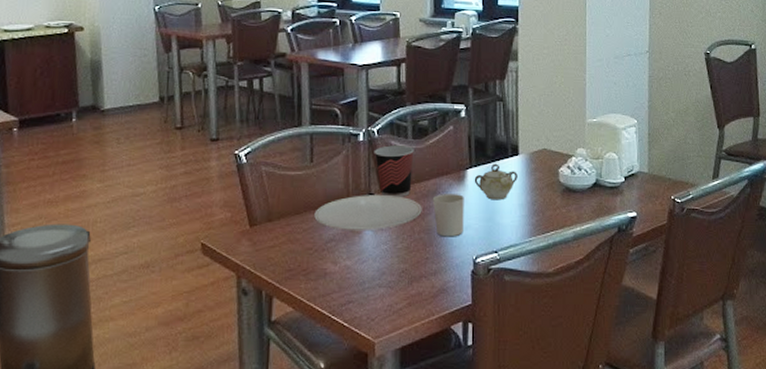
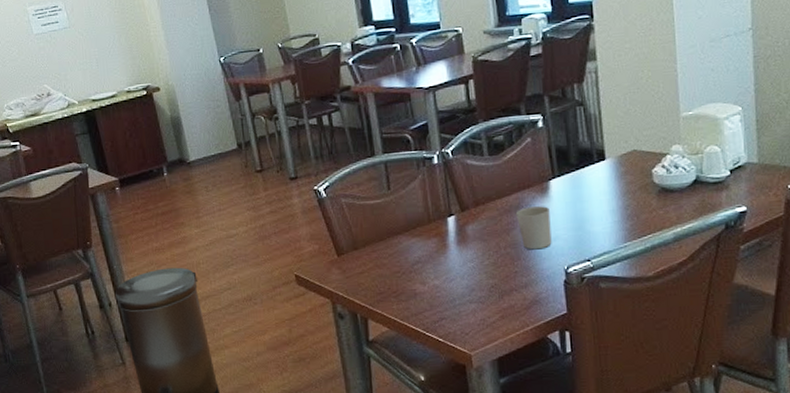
plate: present [314,195,422,232] -> none [398,213,506,253]
cup: present [374,145,414,198] -> none [450,163,493,216]
sugar bowl: present [474,163,518,201] -> none [558,171,606,209]

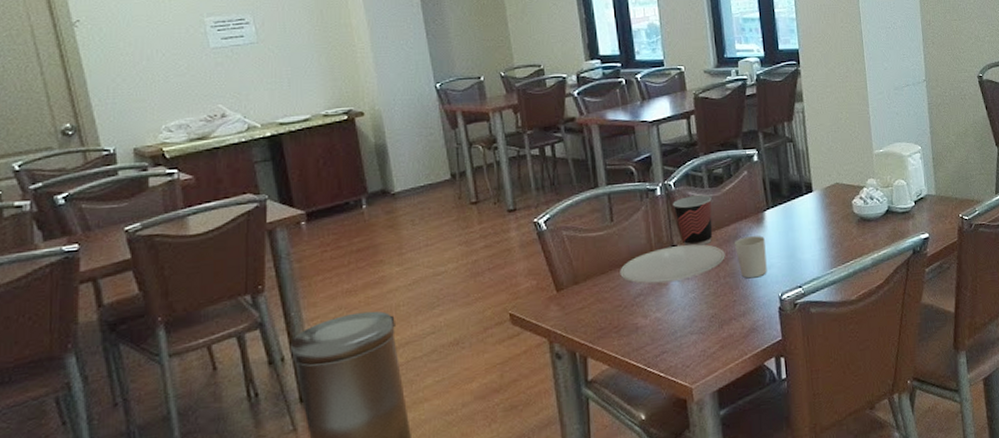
plate: none [398,213,506,253] -> present [620,244,725,284]
cup: none [450,163,493,216] -> present [672,195,713,247]

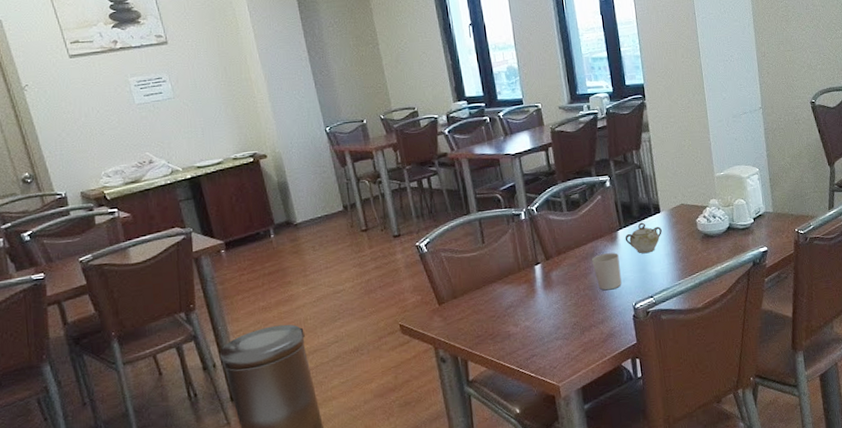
plate: present [620,244,725,284] -> none [492,261,584,297]
cup: present [672,195,713,247] -> none [535,218,572,264]
sugar bowl: none [772,202,814,238] -> present [625,222,662,254]

